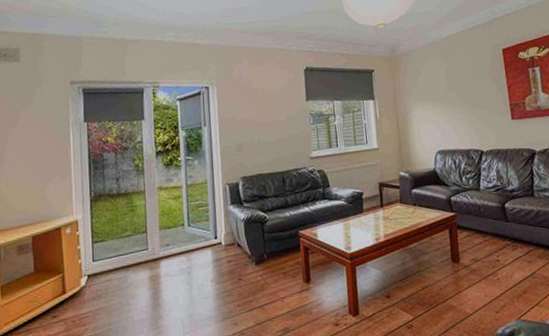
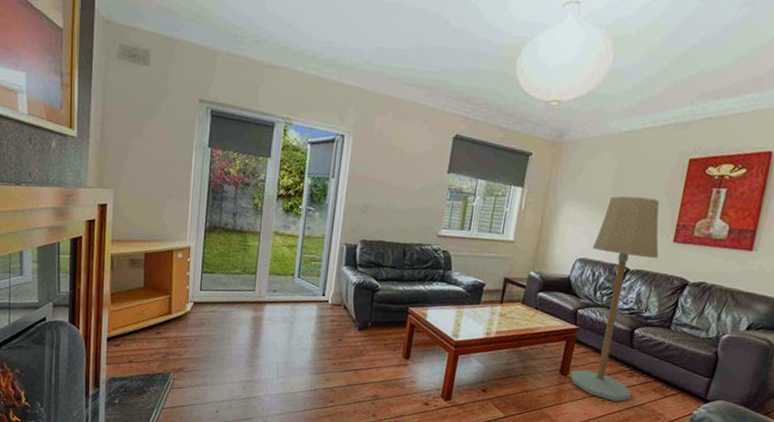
floor lamp: none [446,87,522,277] -> present [570,196,660,402]

